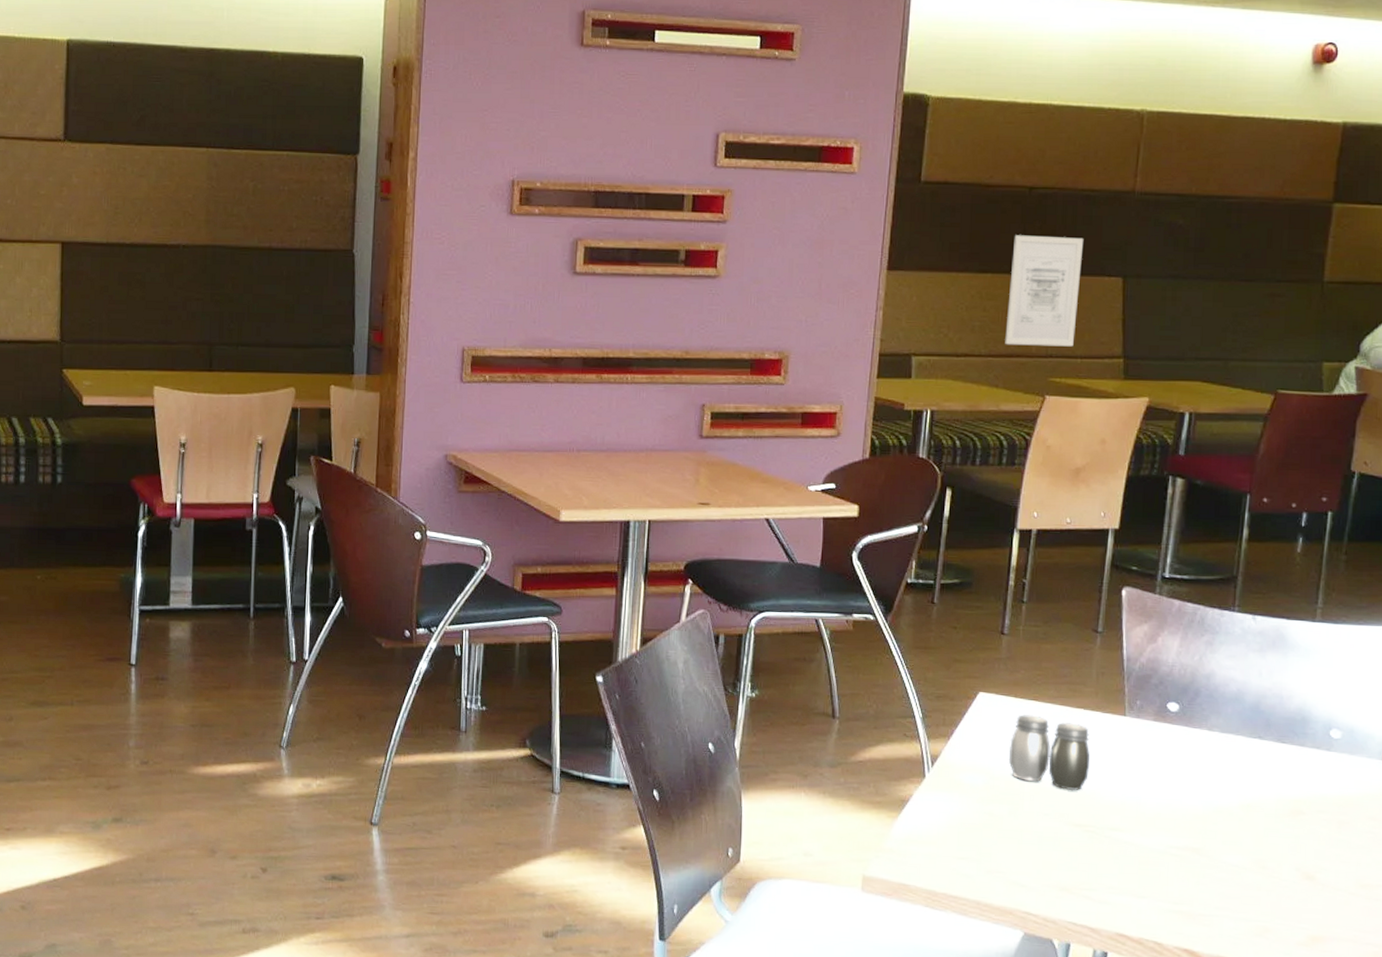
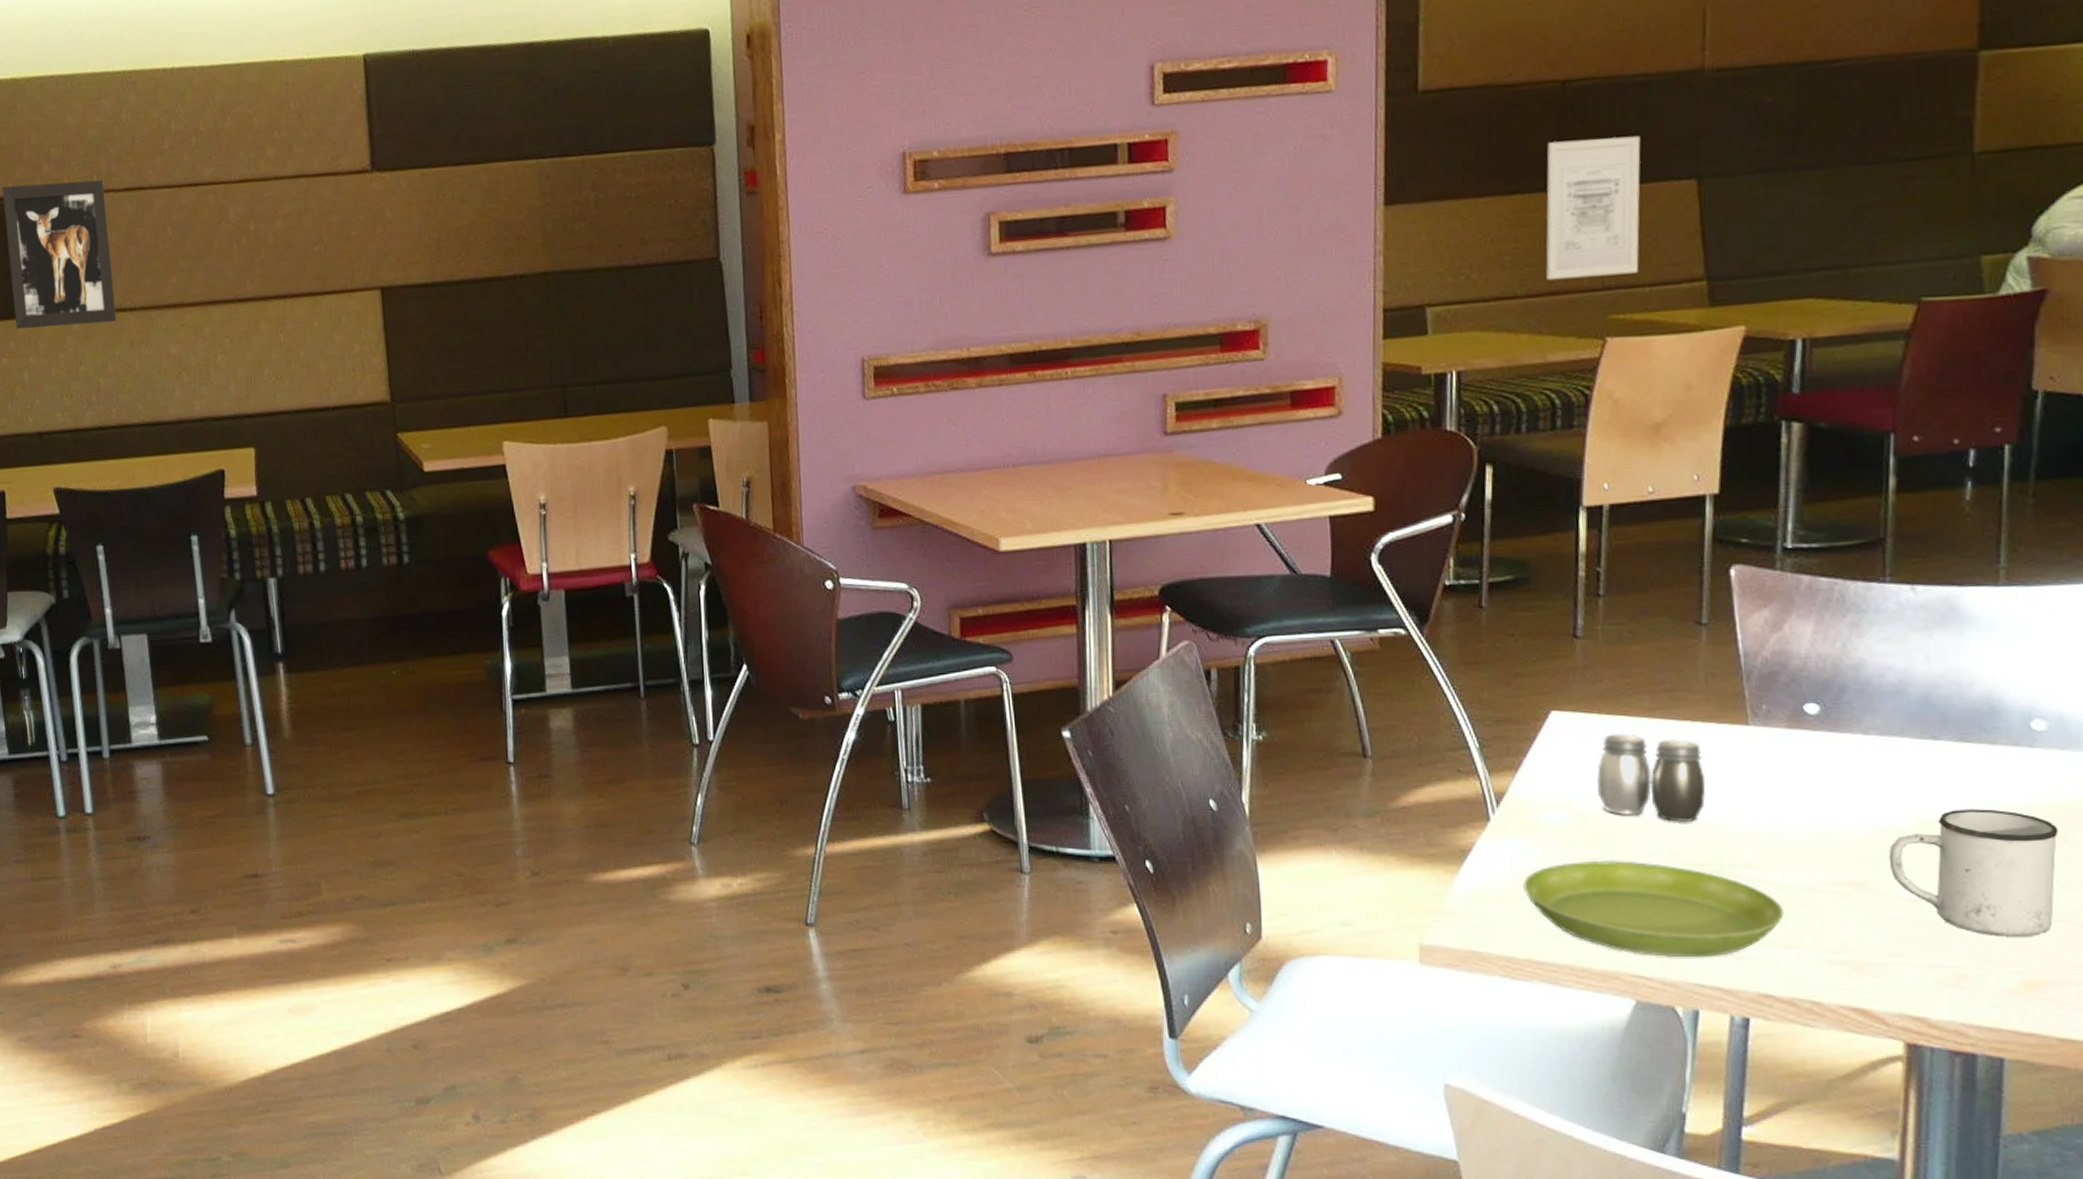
saucer: none [946,816,1140,901] -> present [1523,860,1784,958]
mug: none [1219,796,1344,901] -> present [1888,809,2059,938]

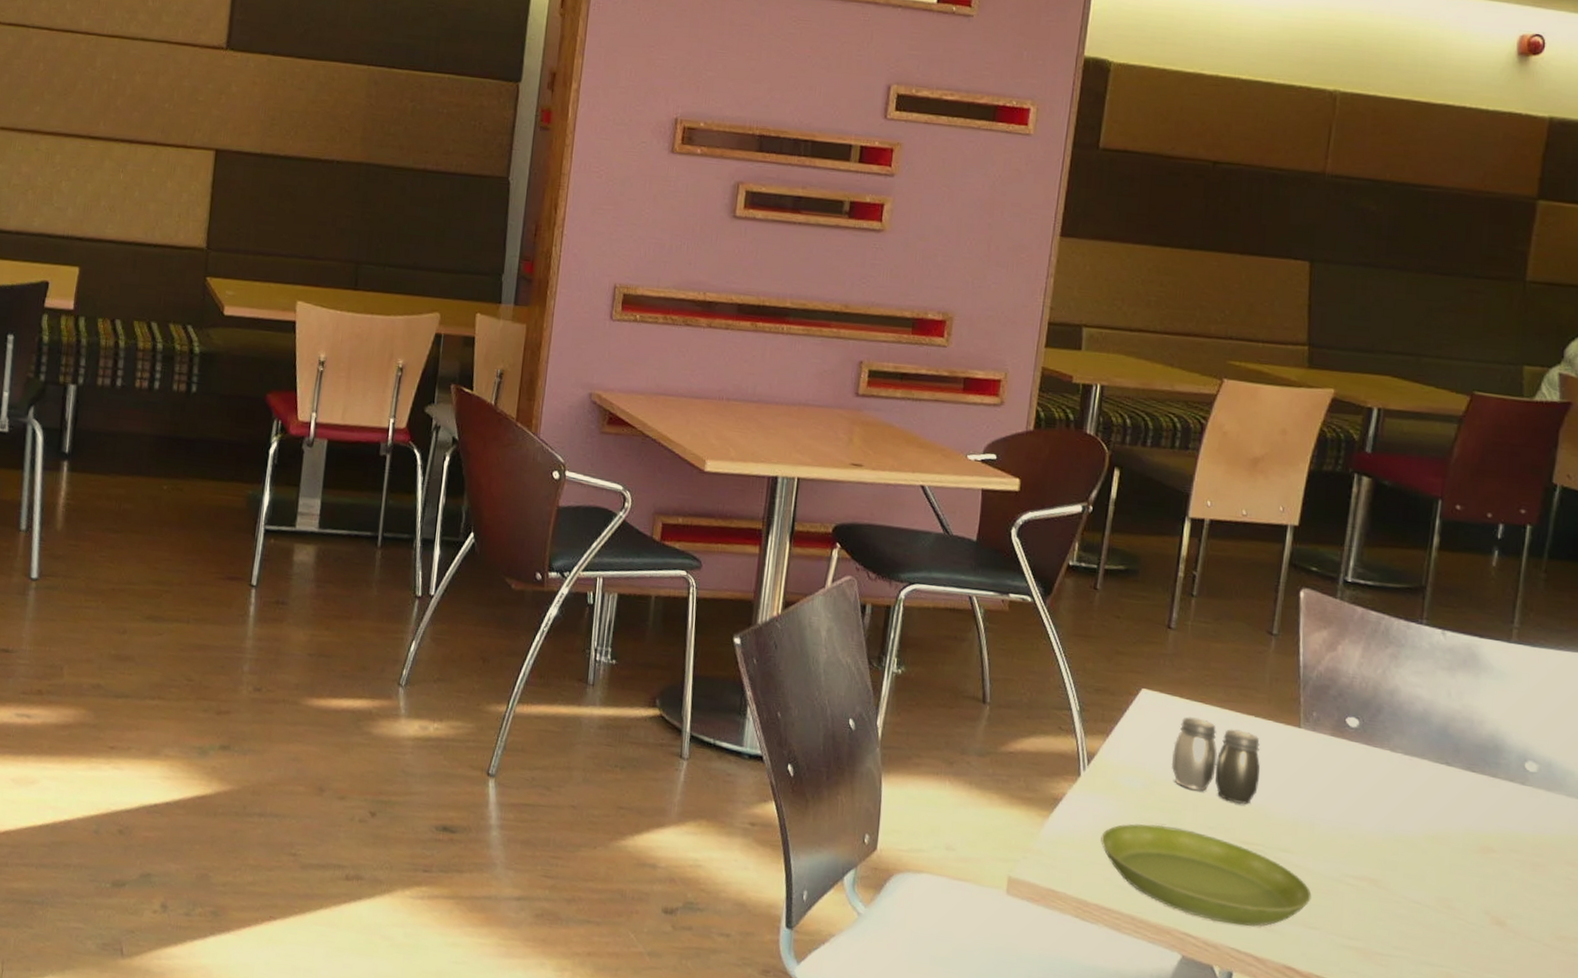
wall art: present [1546,135,1641,281] -> none [1182,209,1270,330]
mug: present [1888,809,2059,938] -> none [1400,828,1539,950]

